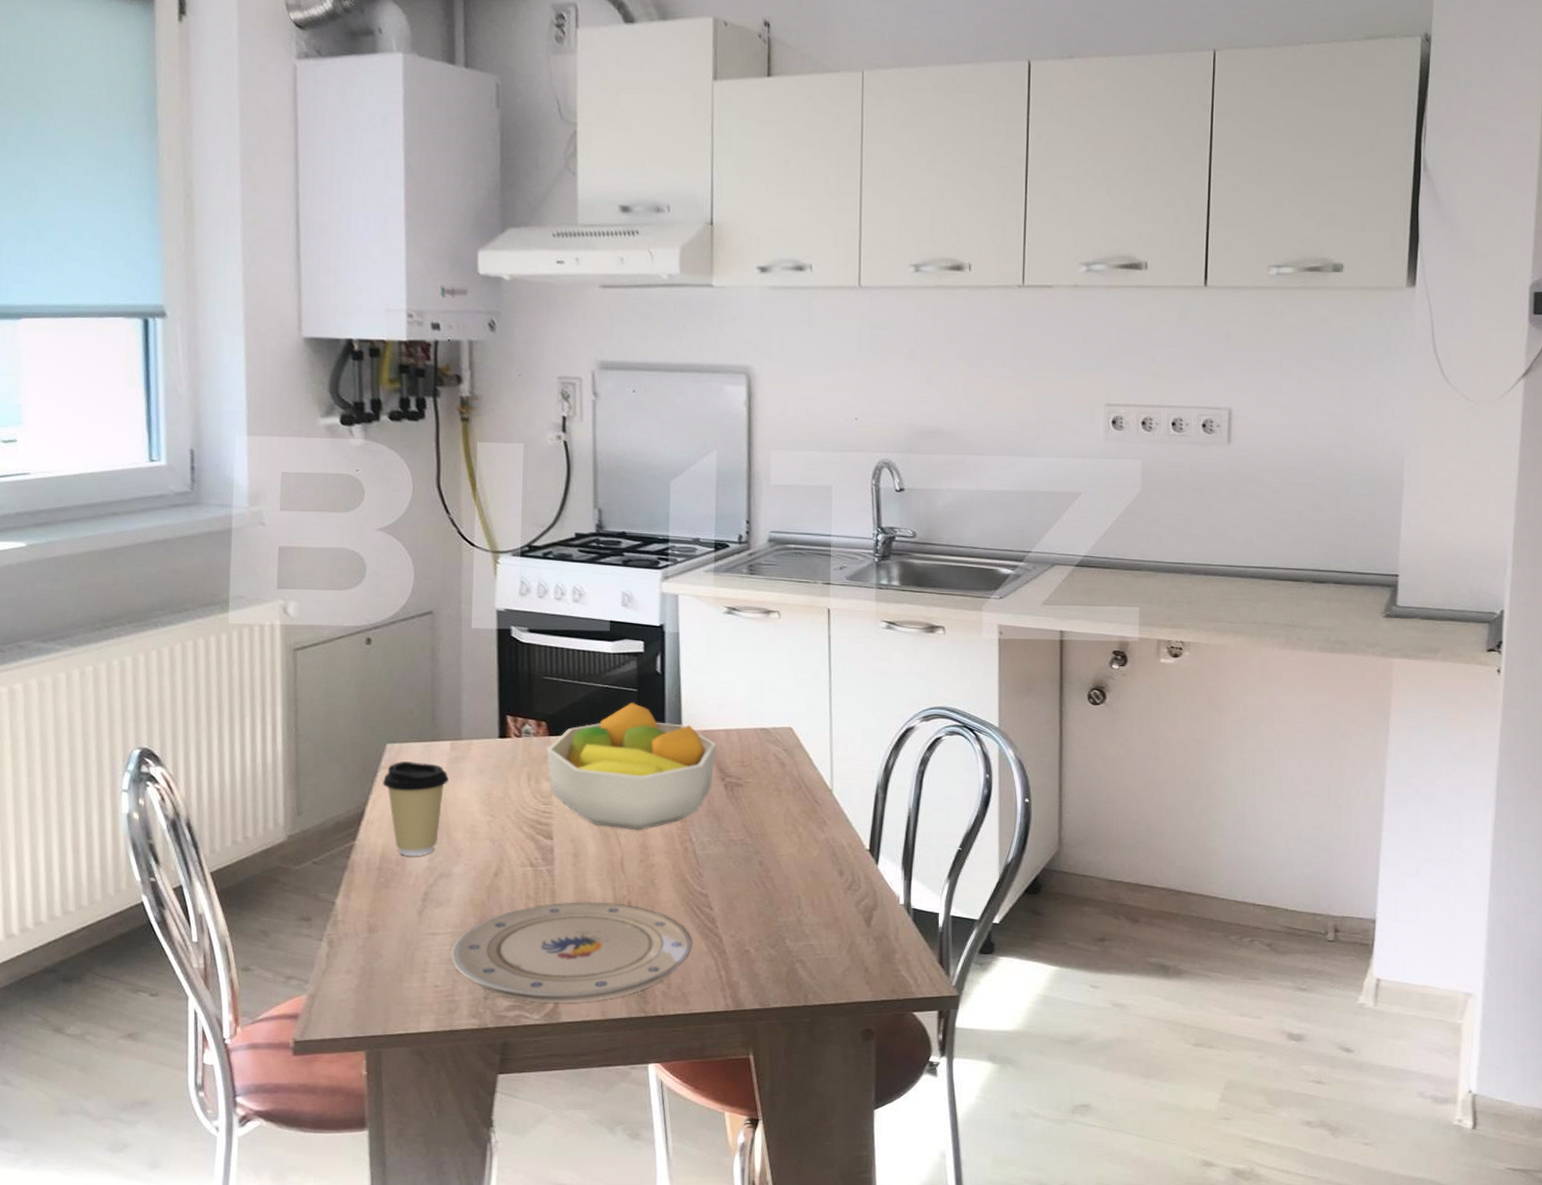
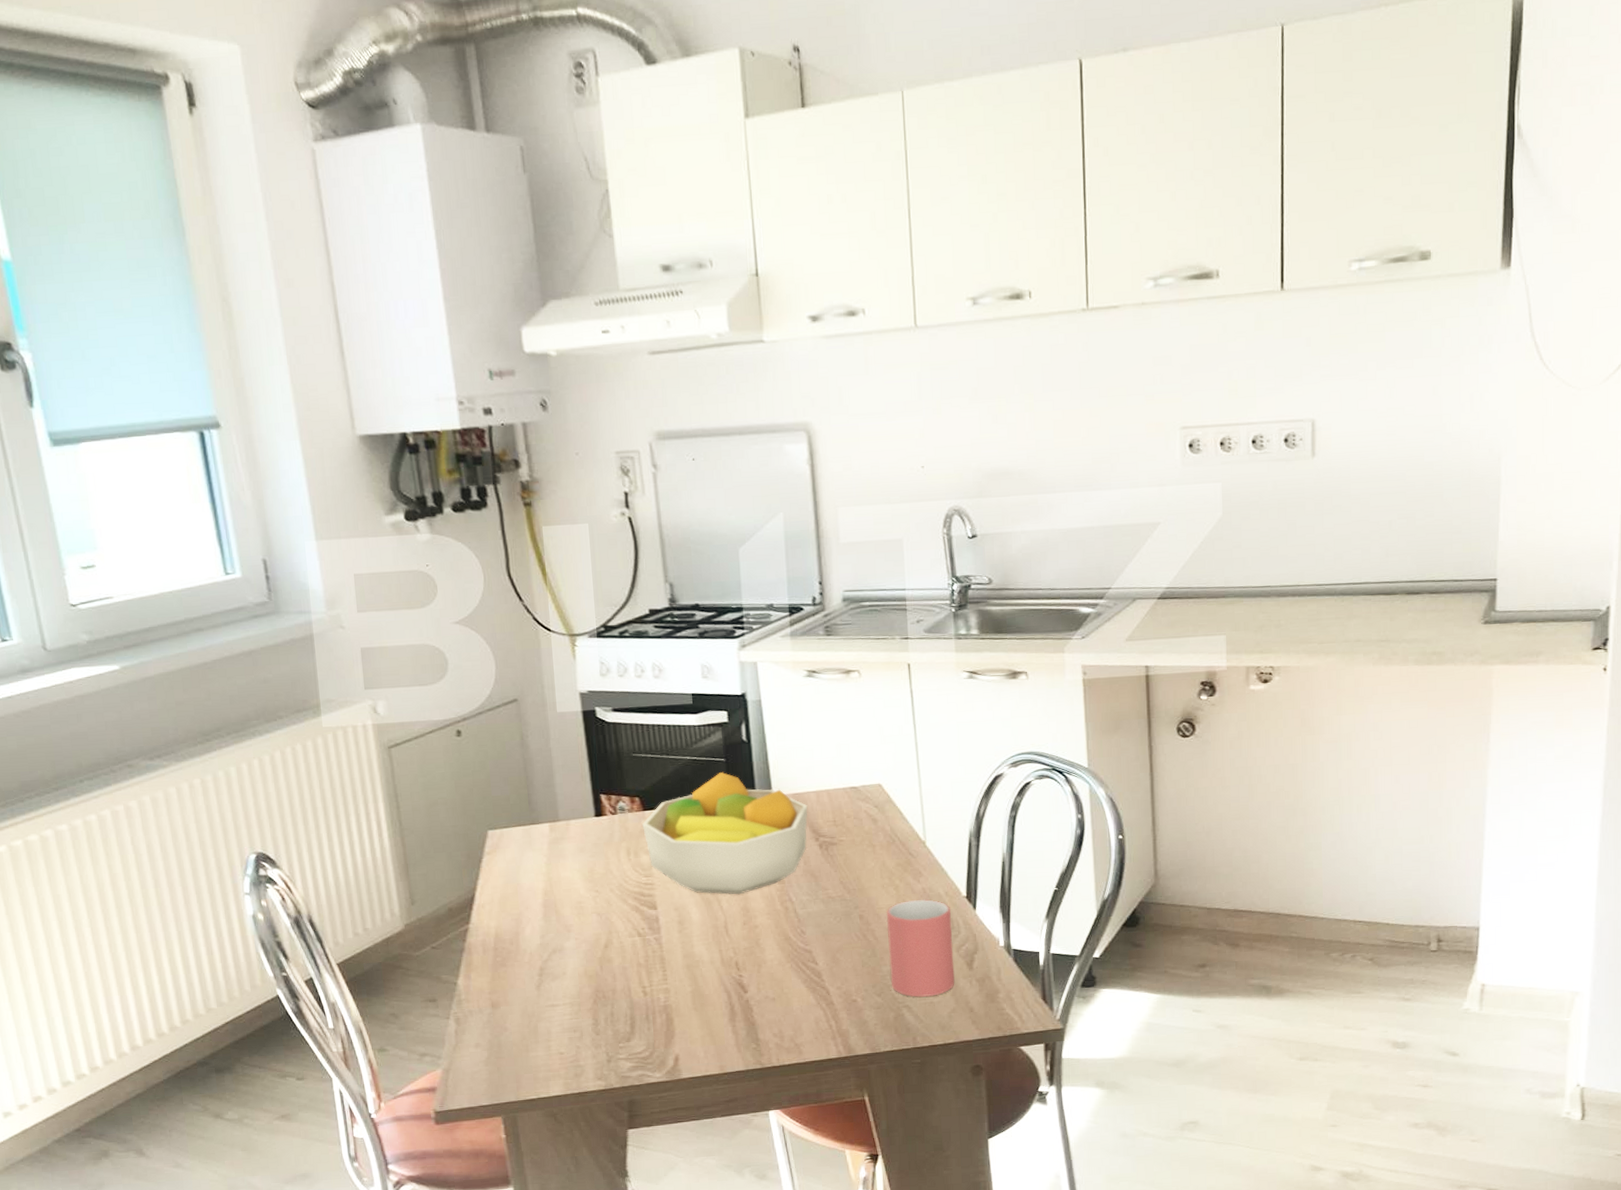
coffee cup: present [382,762,449,856] -> none [488,846,551,935]
plate: present [450,902,692,1004] -> none [571,965,801,1062]
mug: none [786,850,853,952] -> present [886,899,955,997]

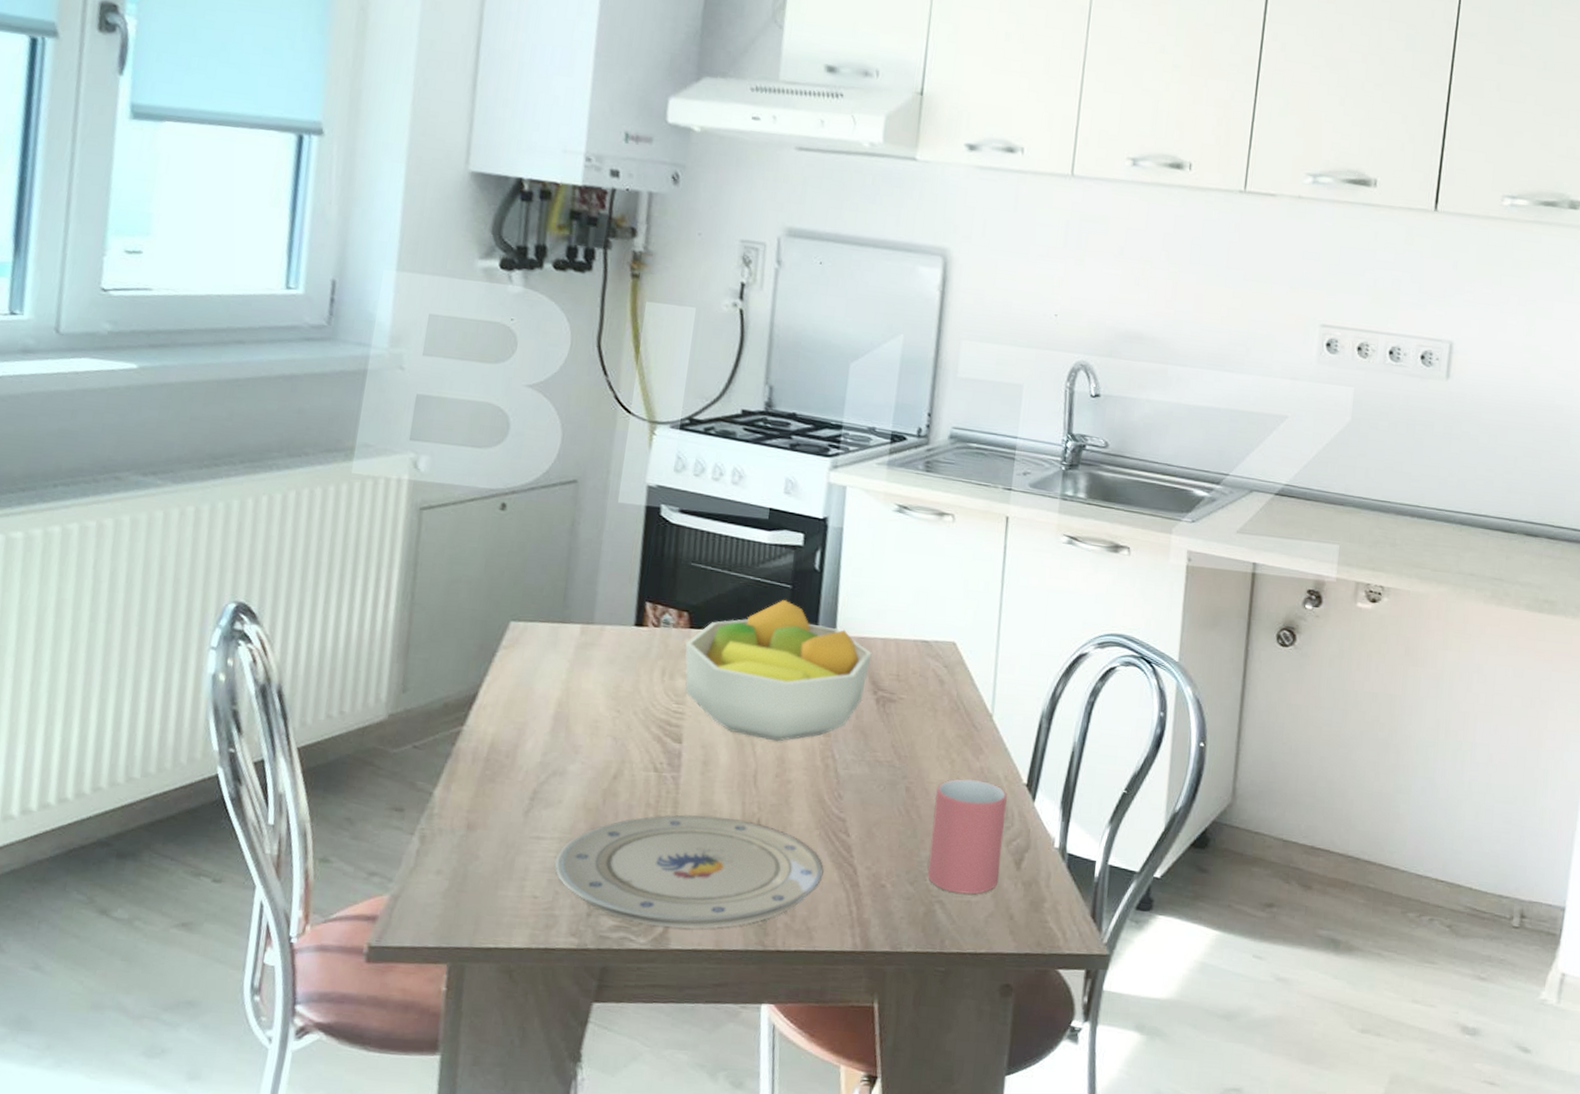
plate: none [571,965,801,1062] -> present [554,814,824,930]

